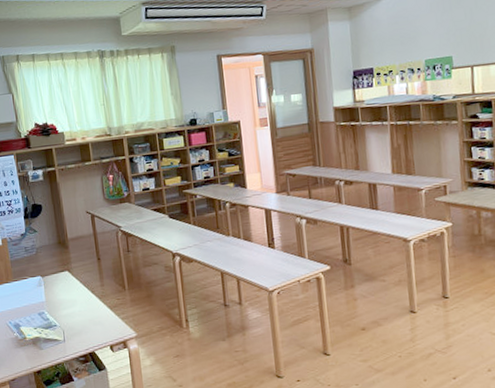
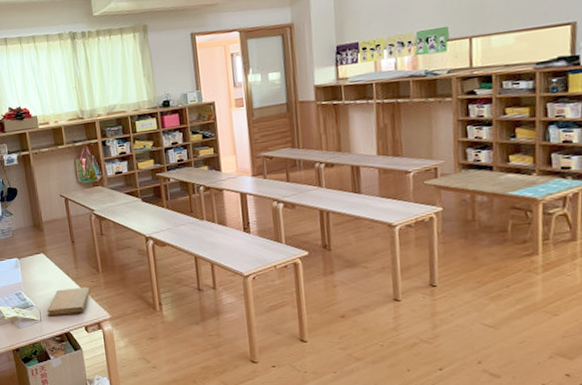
notebook: none [71,305,117,336] -> present [47,287,91,317]

